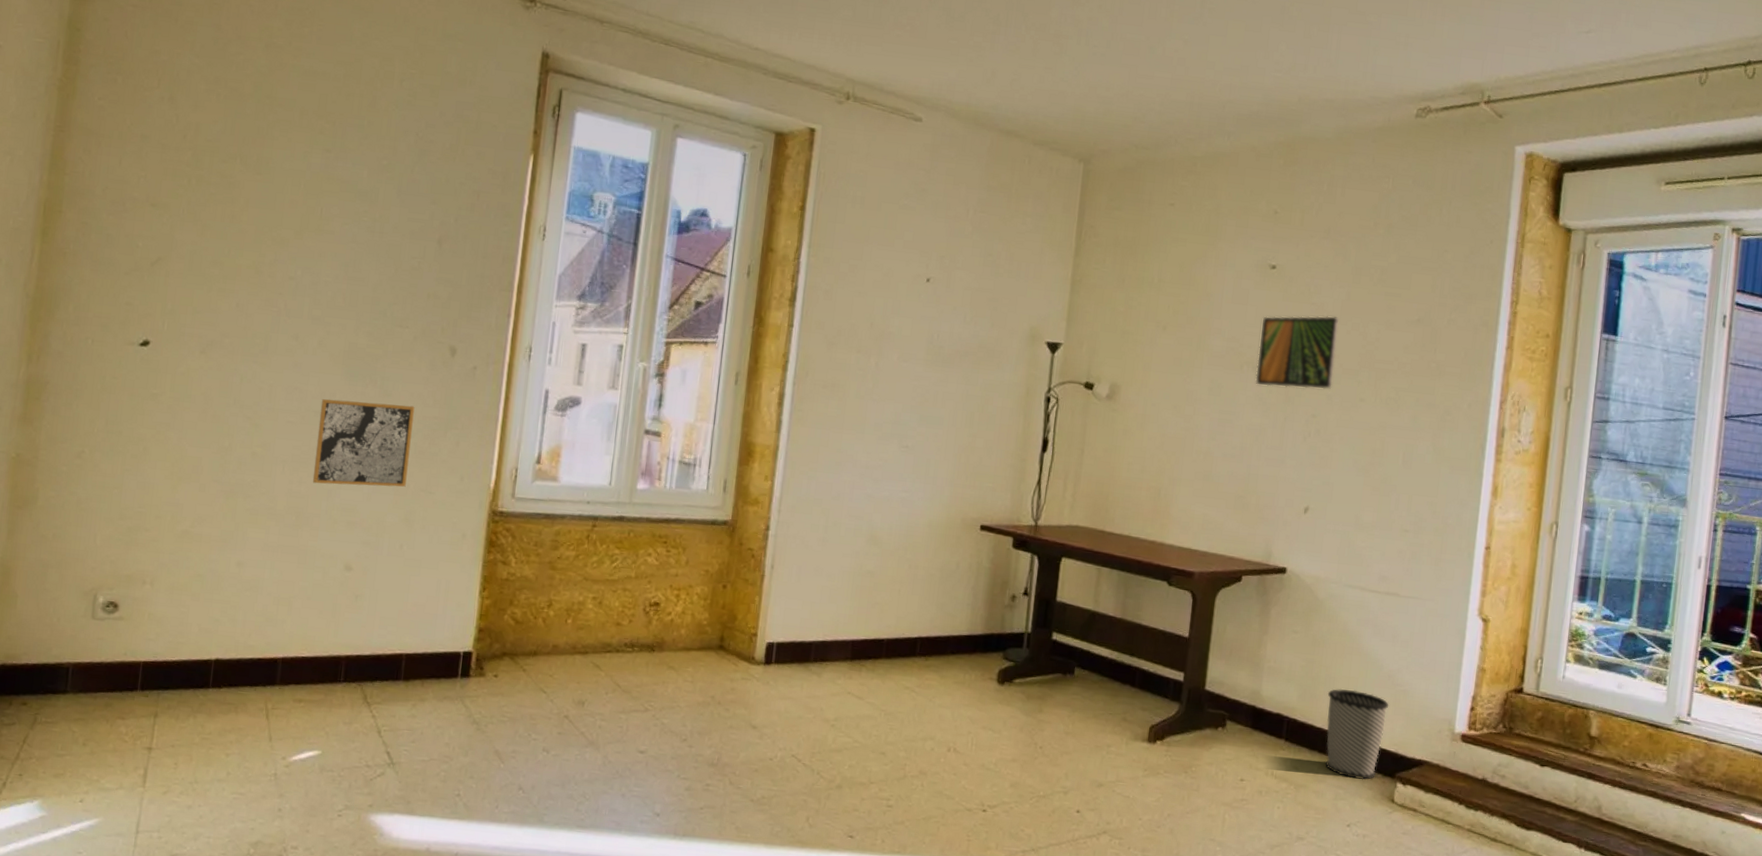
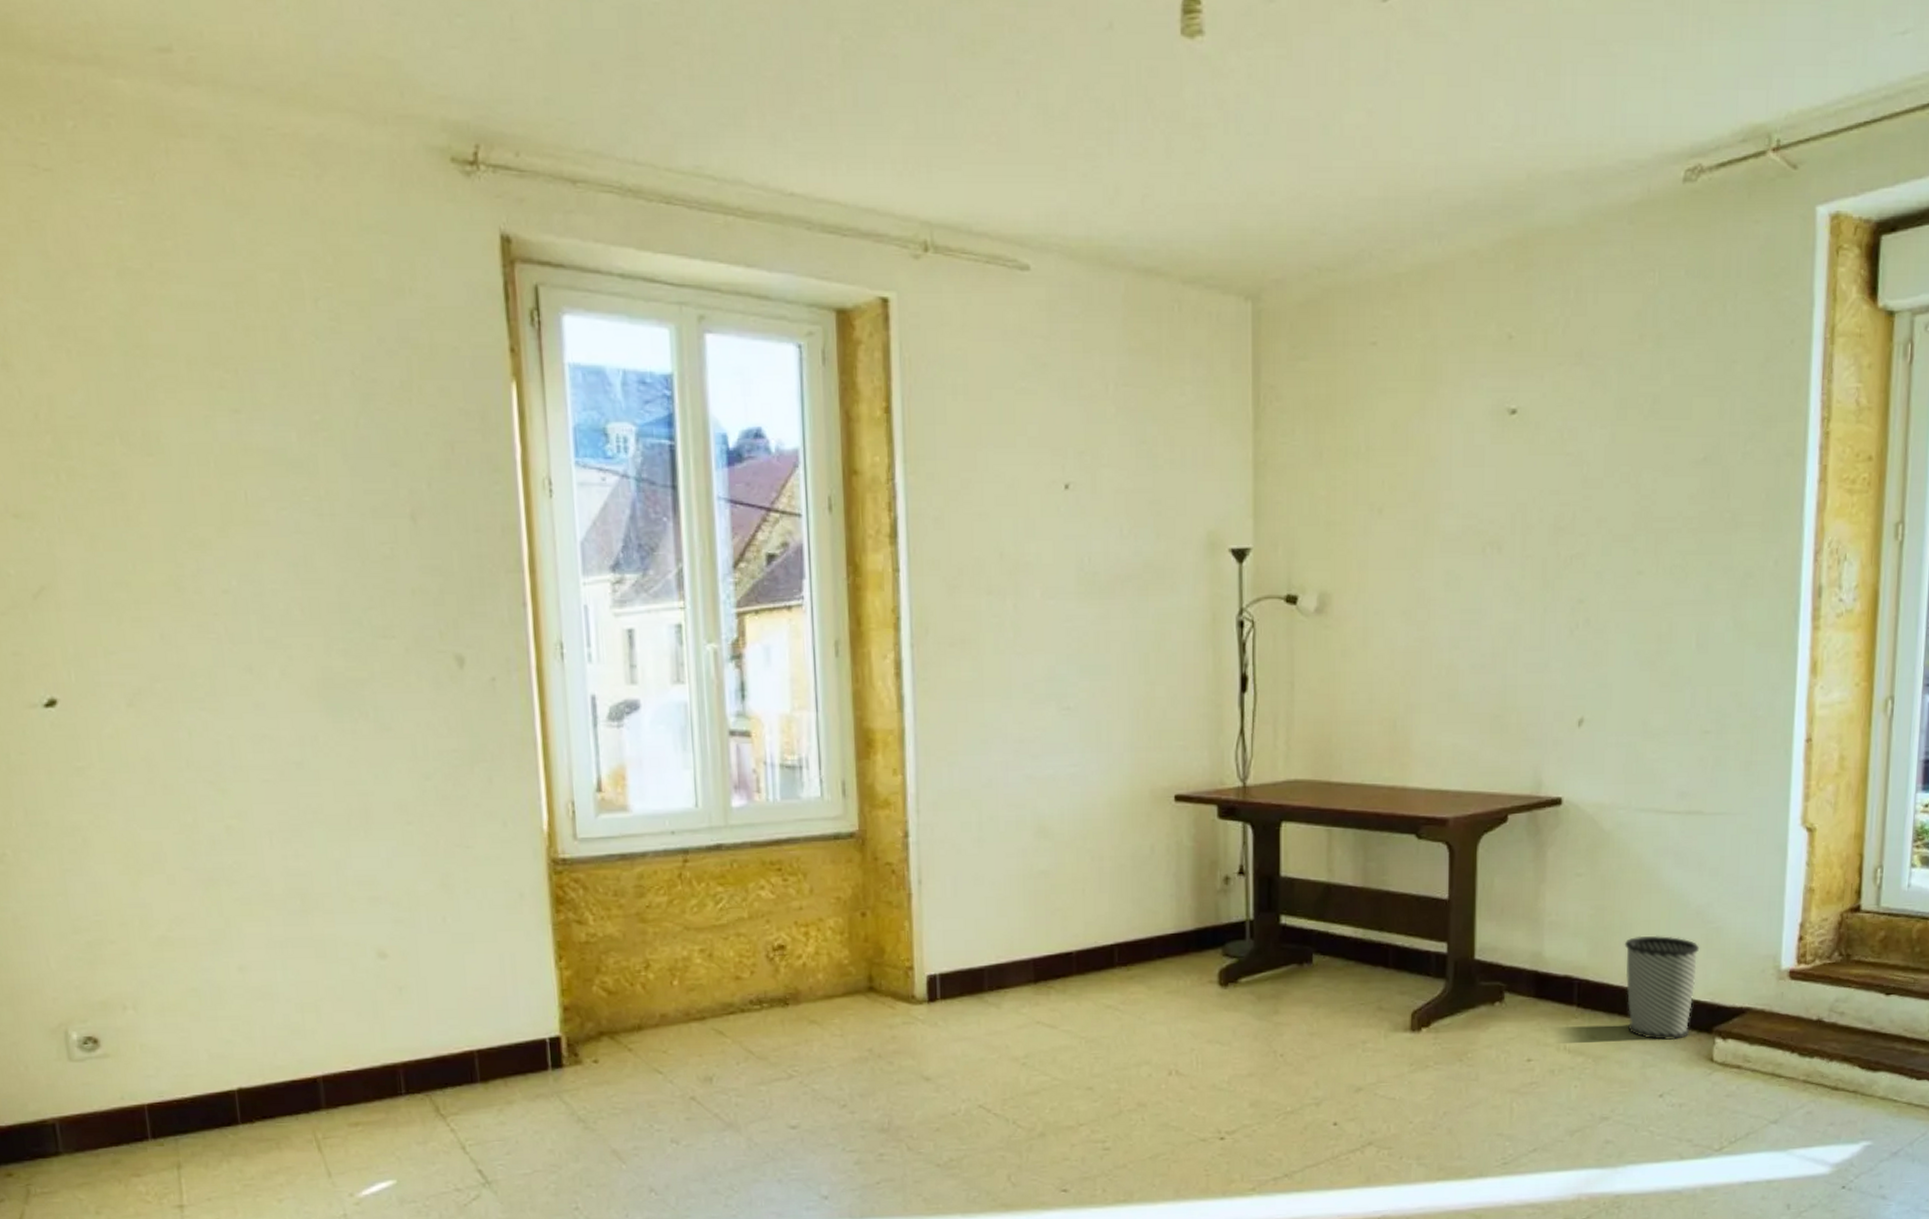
wall art: present [312,399,415,487] -> none [301,739,434,855]
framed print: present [1255,316,1340,390] -> none [1503,468,1604,570]

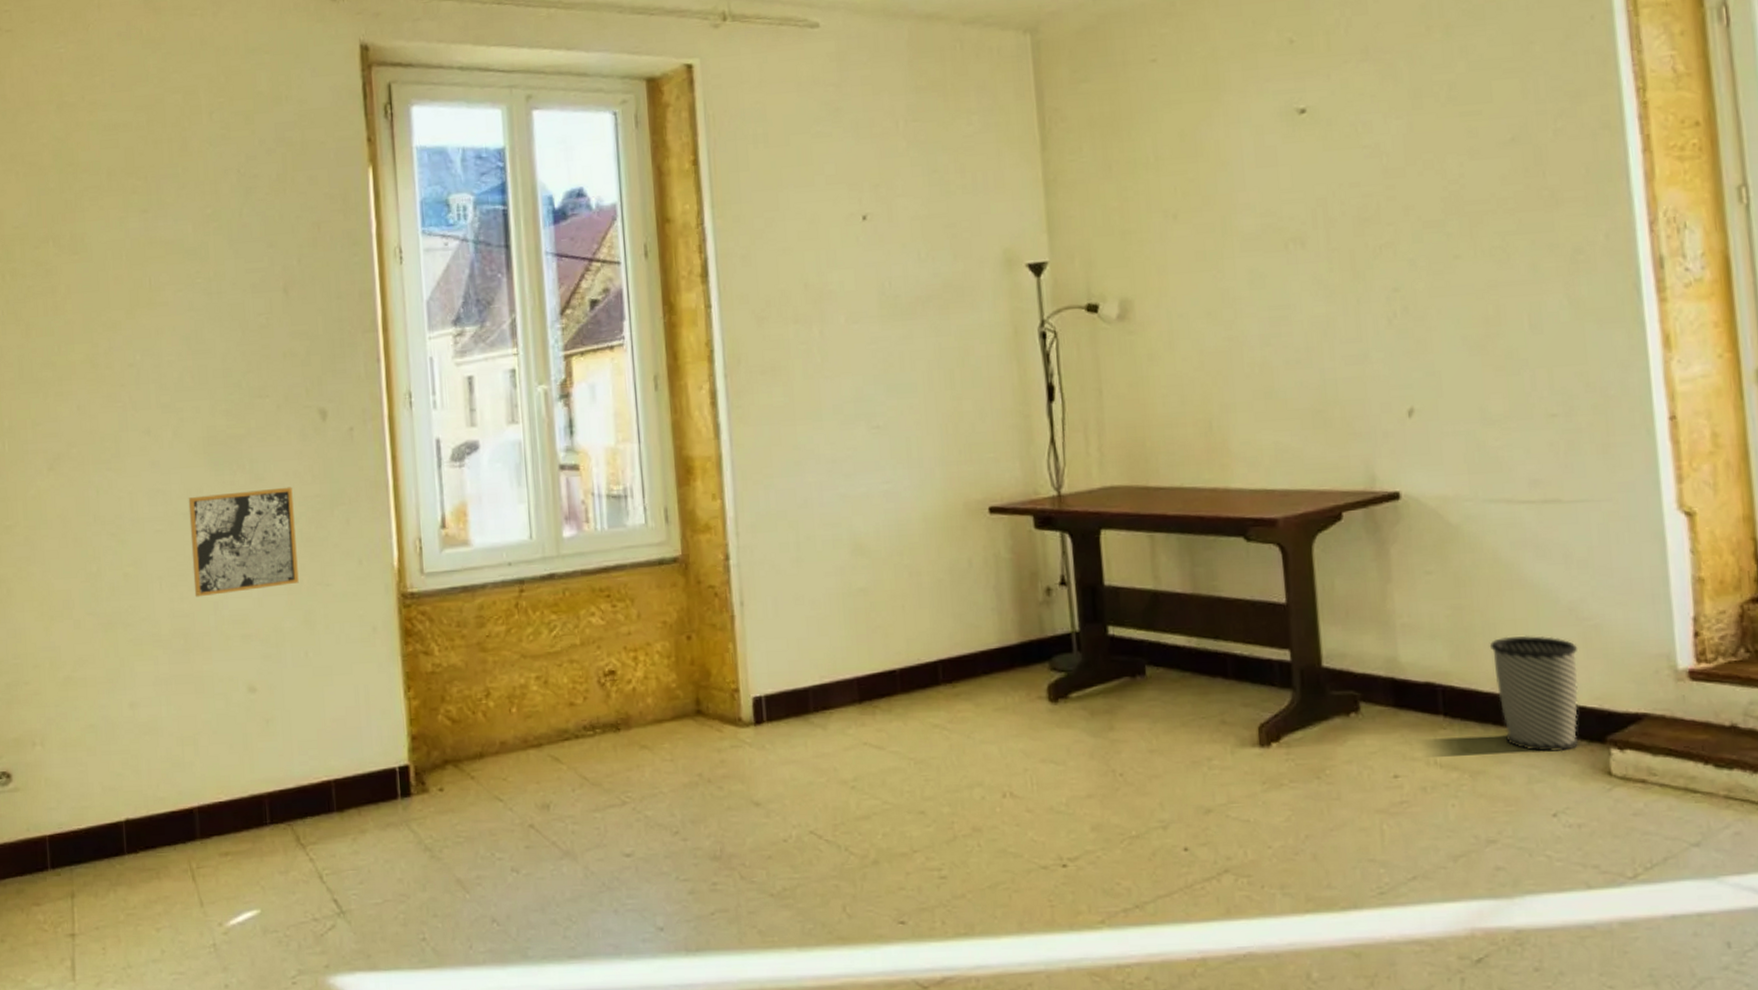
wall art: none [301,739,434,855] -> present [188,487,299,597]

